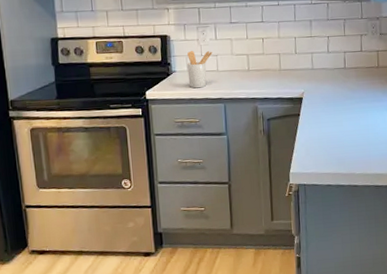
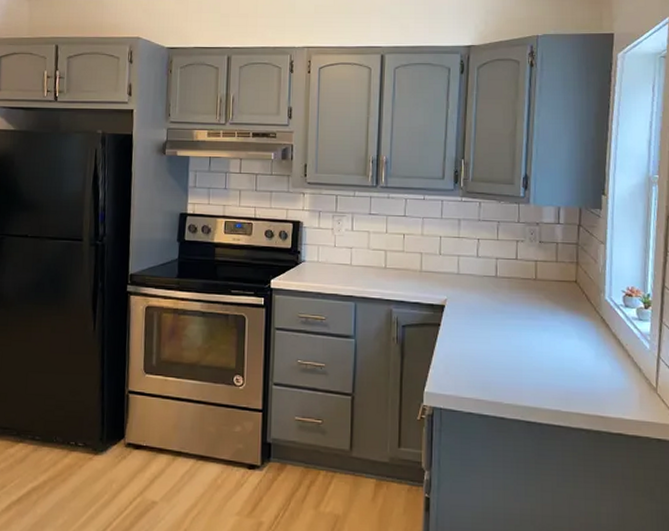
utensil holder: present [187,50,213,89] -> none [318,239,347,282]

